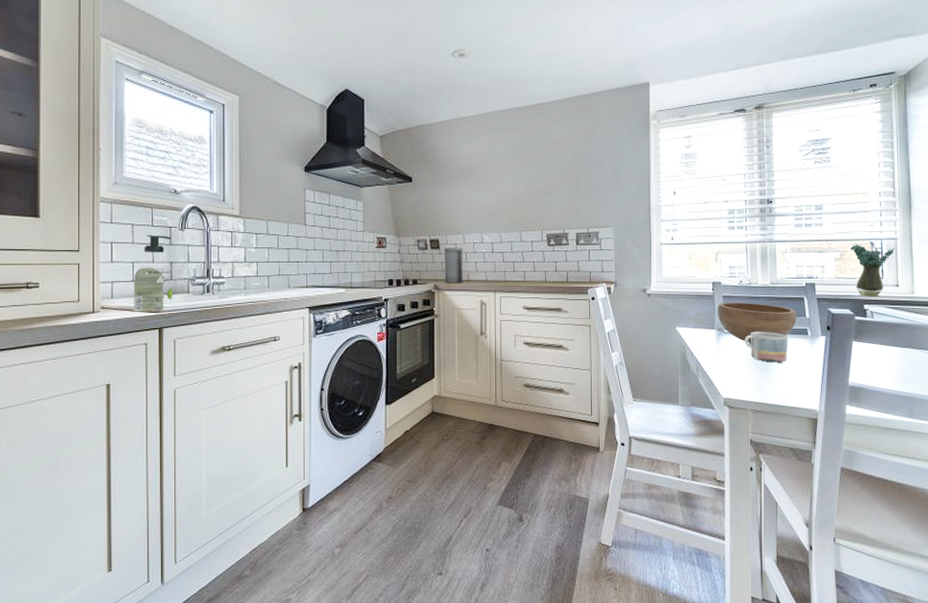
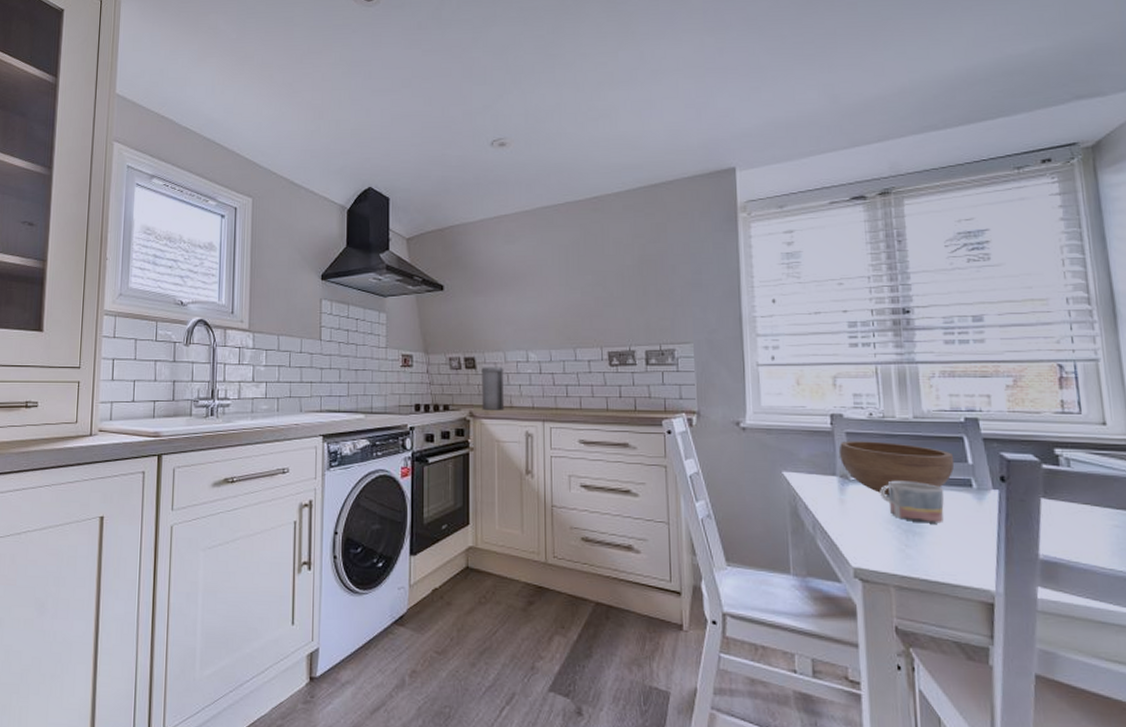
soap dispenser: present [134,235,174,312] -> none [133,351,176,436]
vase: present [850,243,895,298] -> none [1028,365,1097,439]

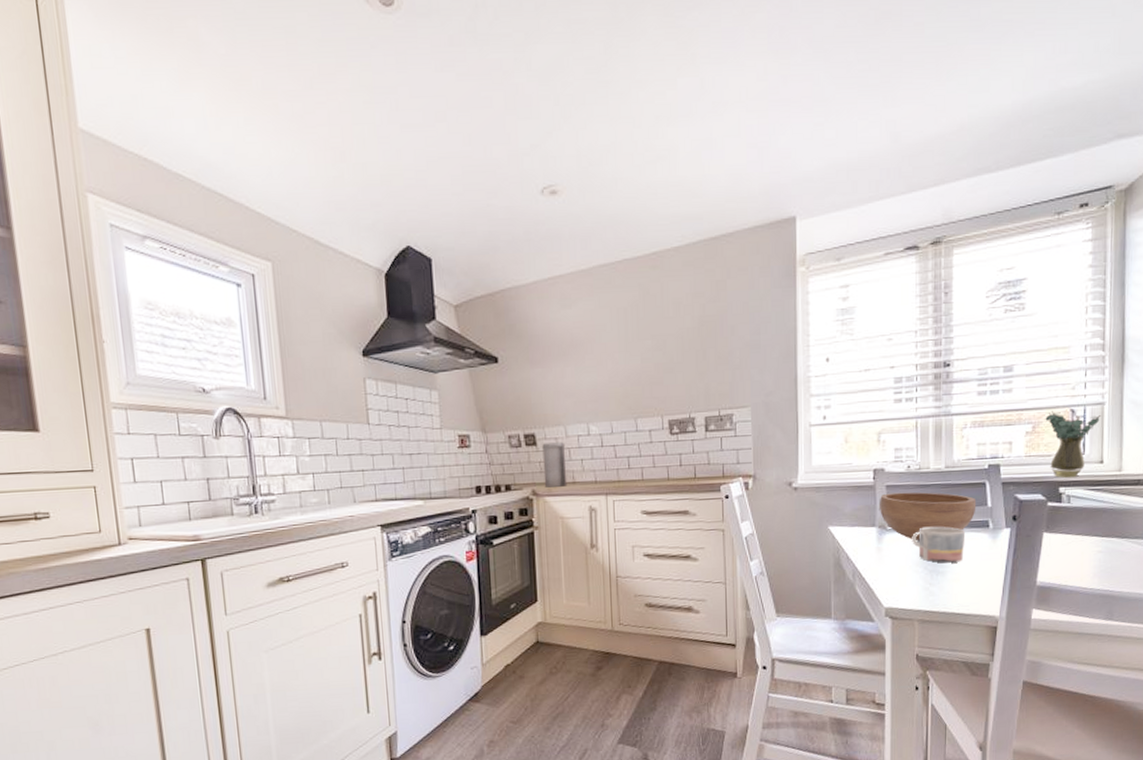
vase: none [1028,365,1097,439] -> present [1045,411,1101,478]

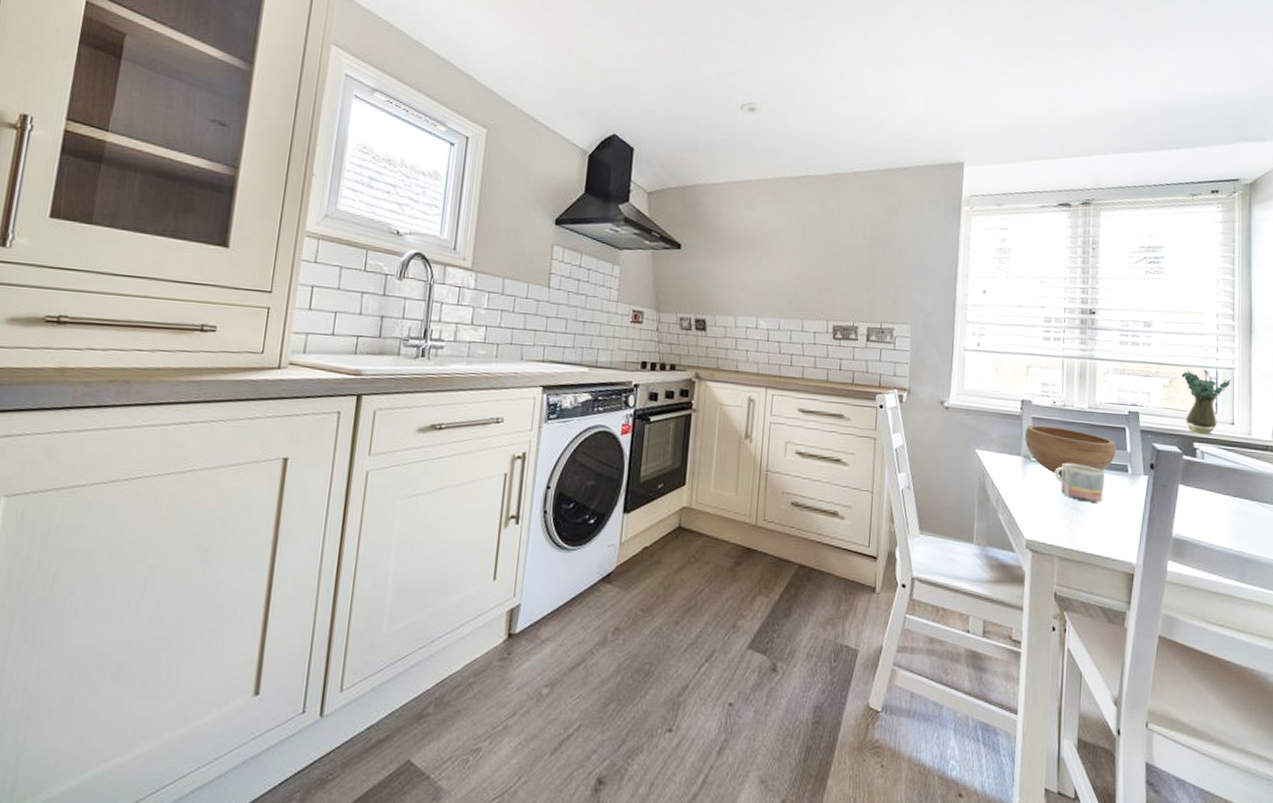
canister: present [542,442,568,489] -> none [708,330,733,375]

